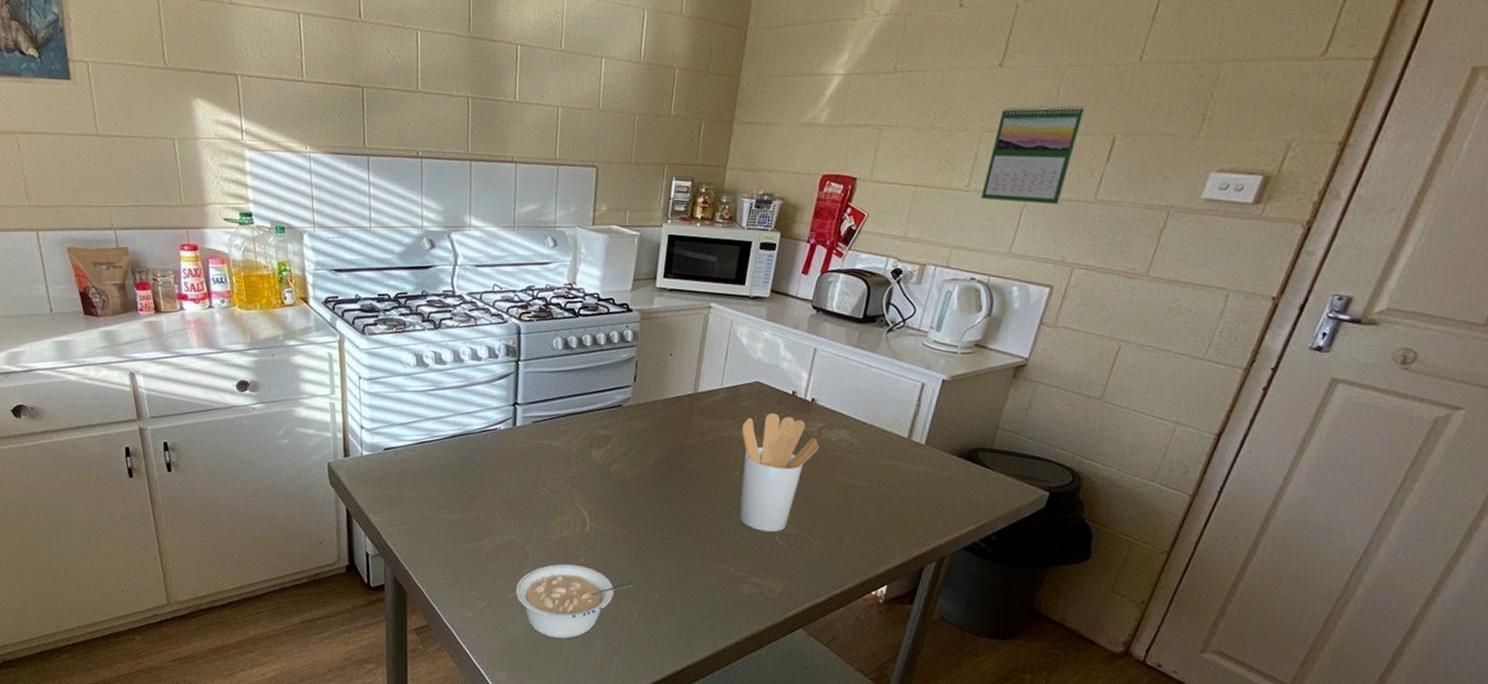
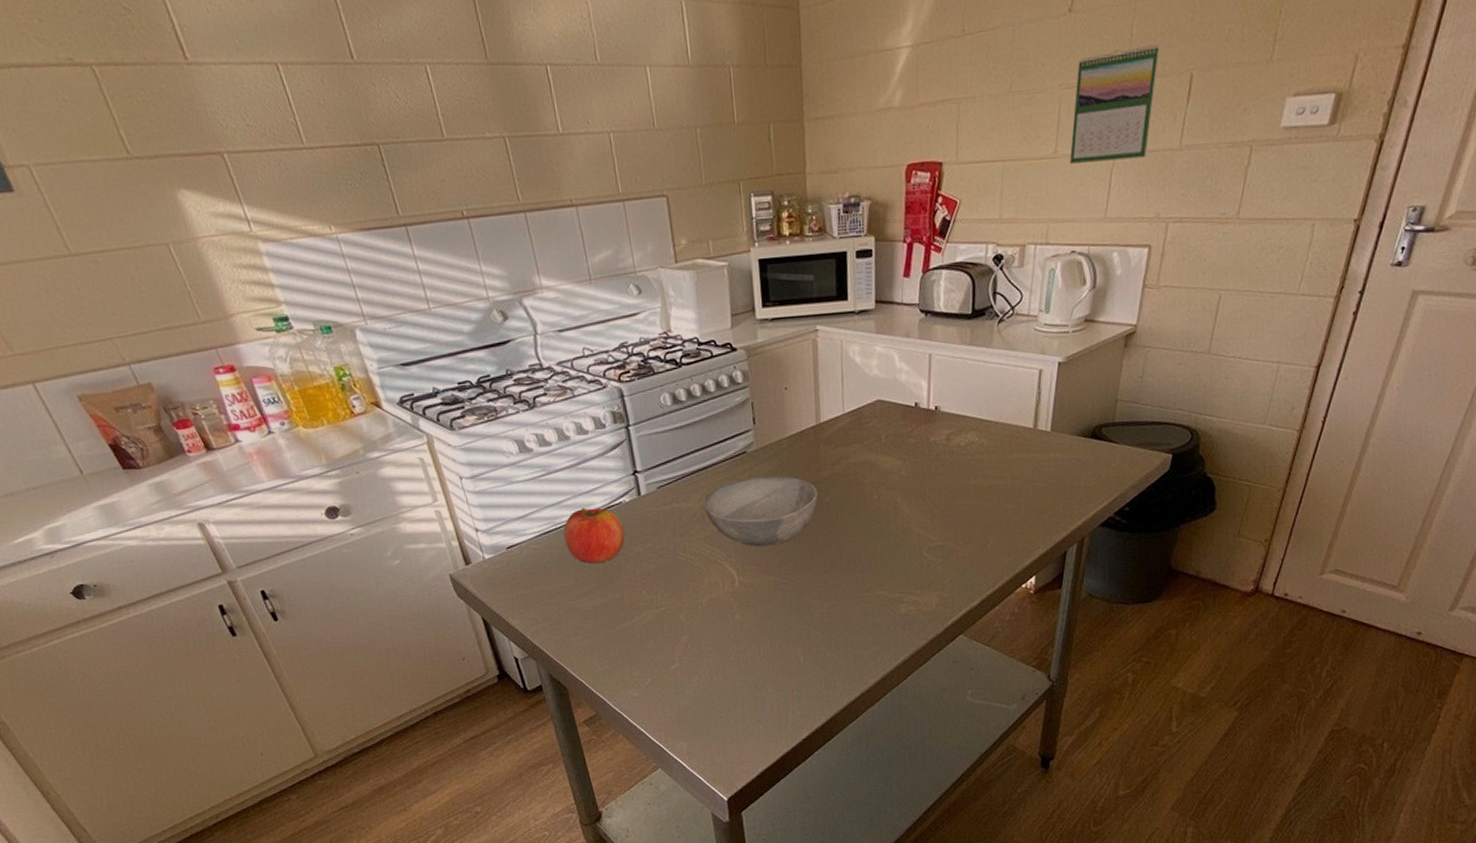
fruit: none [437,426,494,481] -> present [563,507,625,564]
legume: present [516,563,635,639] -> none [677,622,795,699]
bowl: none [571,430,683,499] -> present [702,476,818,547]
utensil holder: present [738,412,819,533] -> none [871,429,950,550]

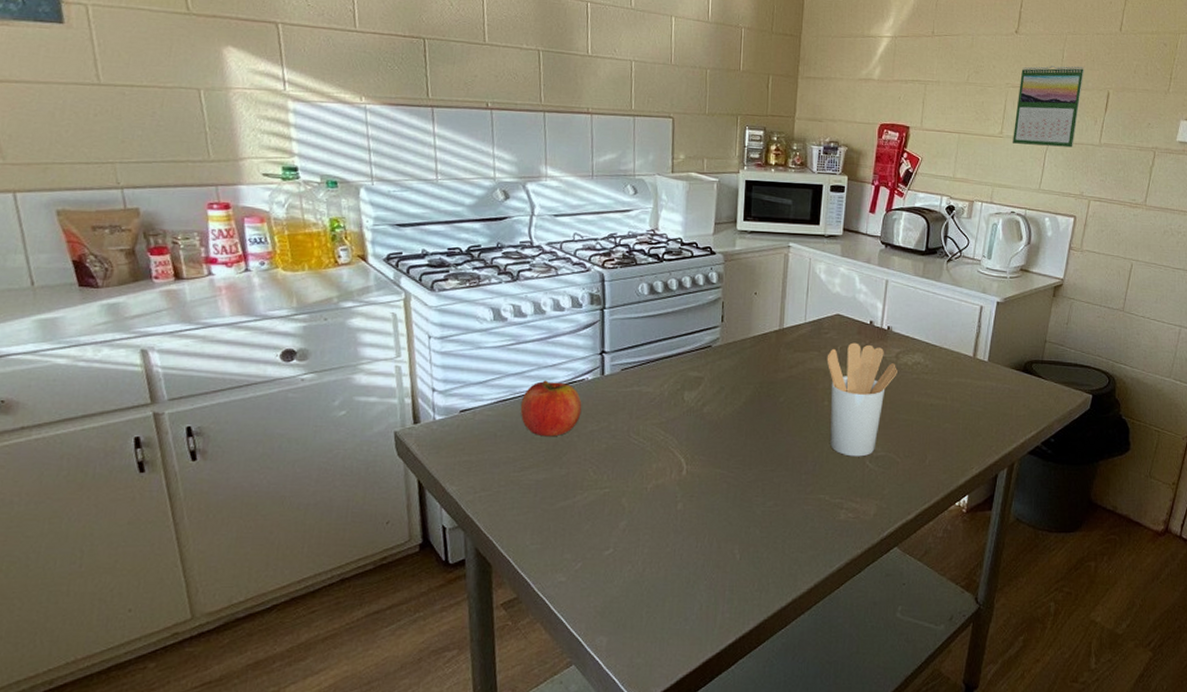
bowl: present [702,476,818,547] -> none [662,371,773,439]
utensil holder: none [871,429,950,550] -> present [826,342,897,457]

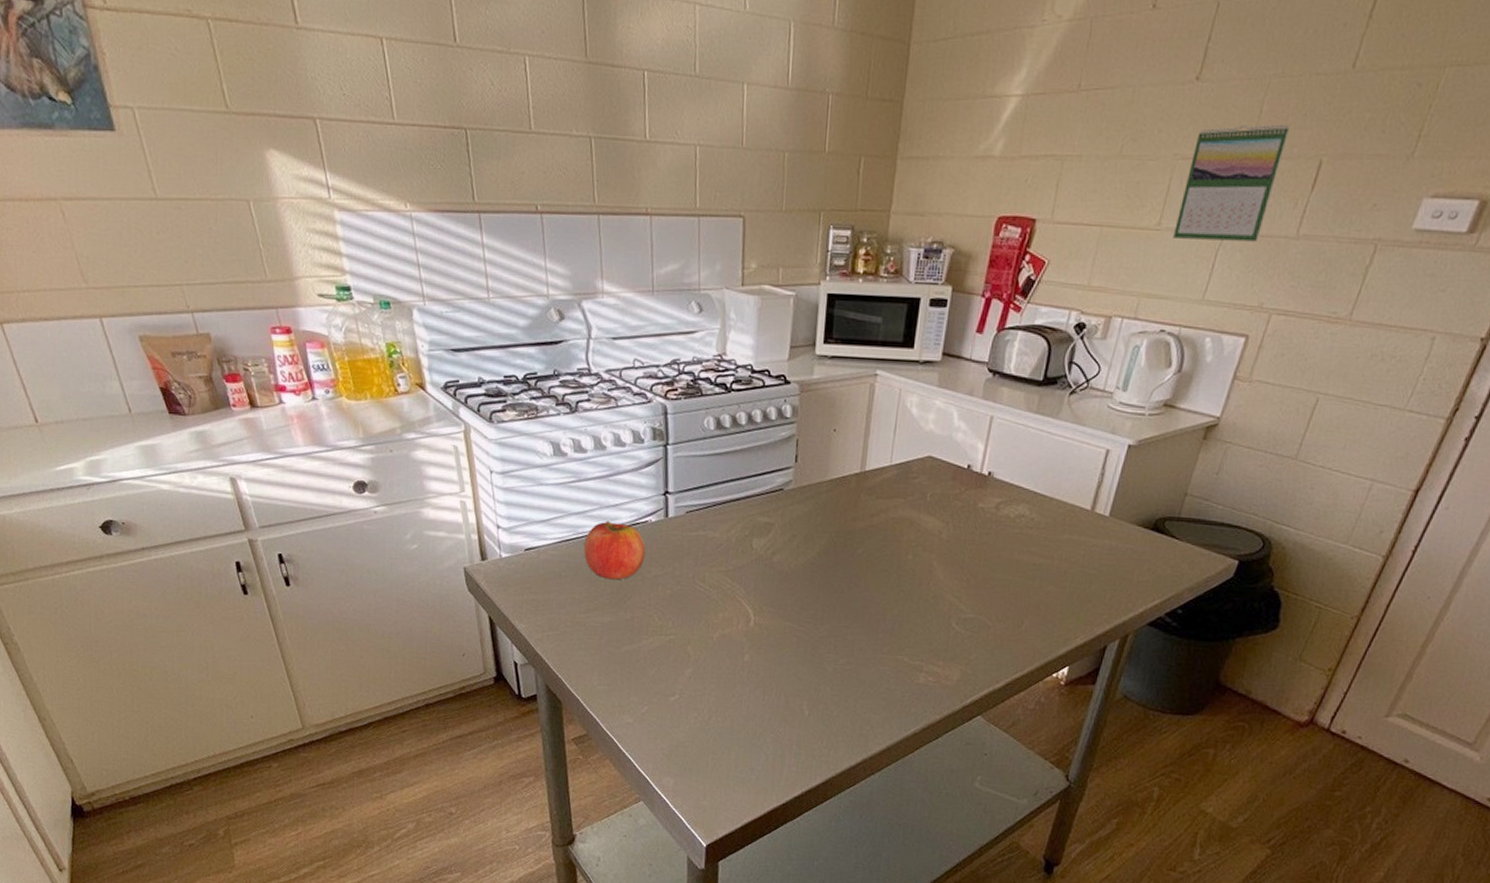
utensil holder: present [826,342,897,457] -> none [912,489,997,618]

